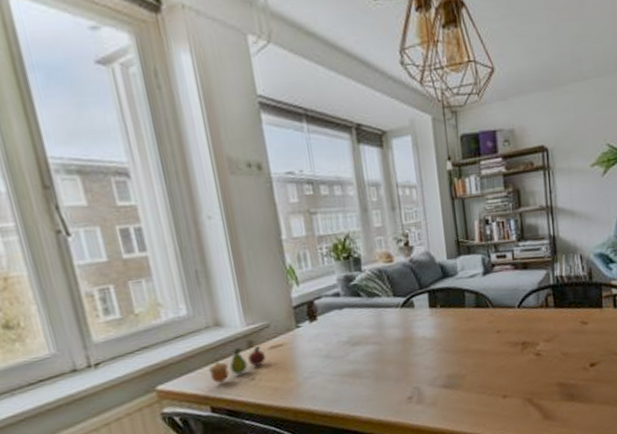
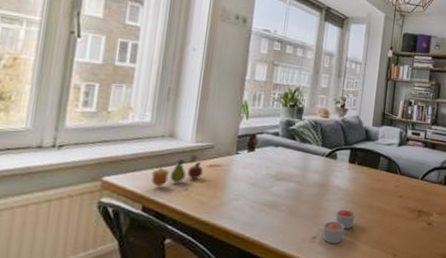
candle: none [417,359,452,400] -> present [322,209,356,243]

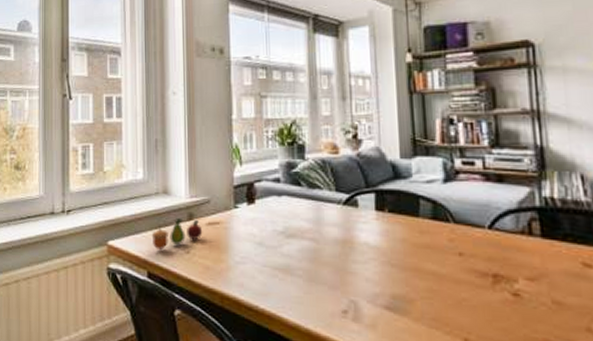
candle: present [322,209,356,243] -> none [355,273,397,320]

